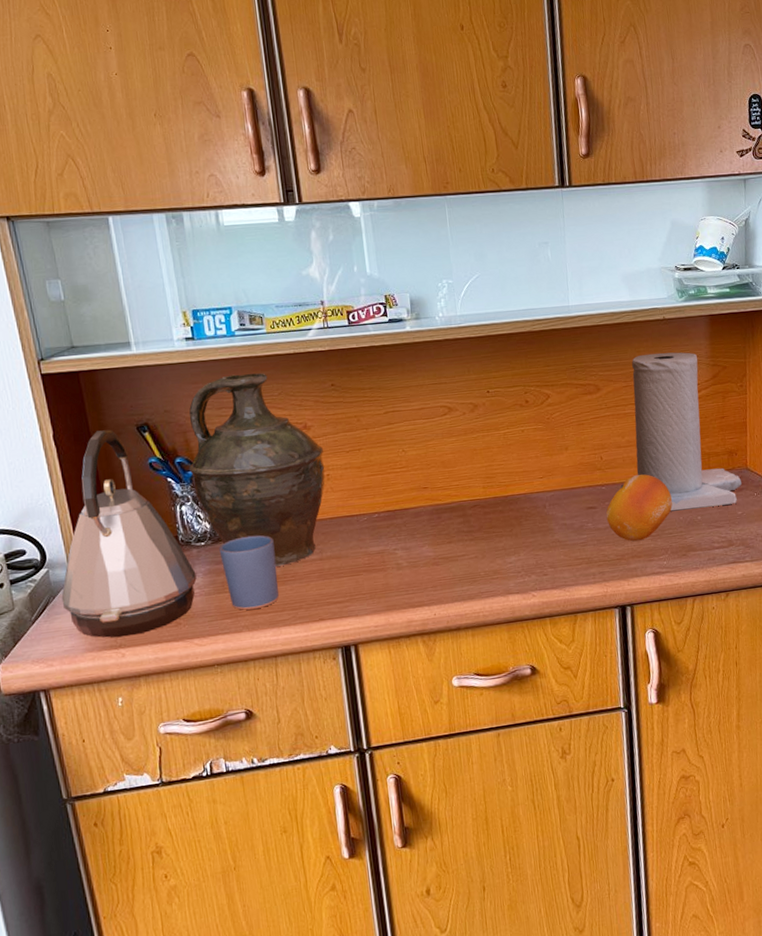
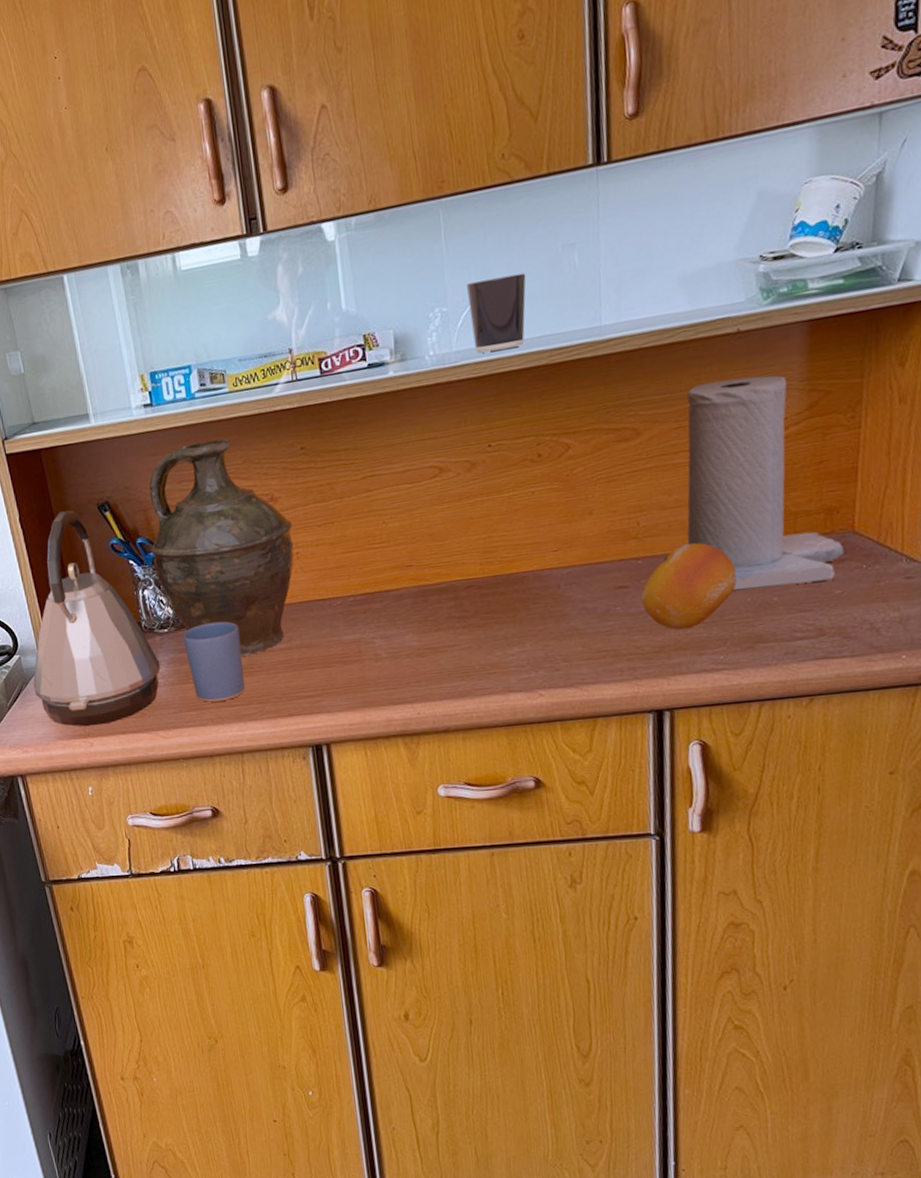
mug: none [468,260,513,318] -> present [467,273,527,353]

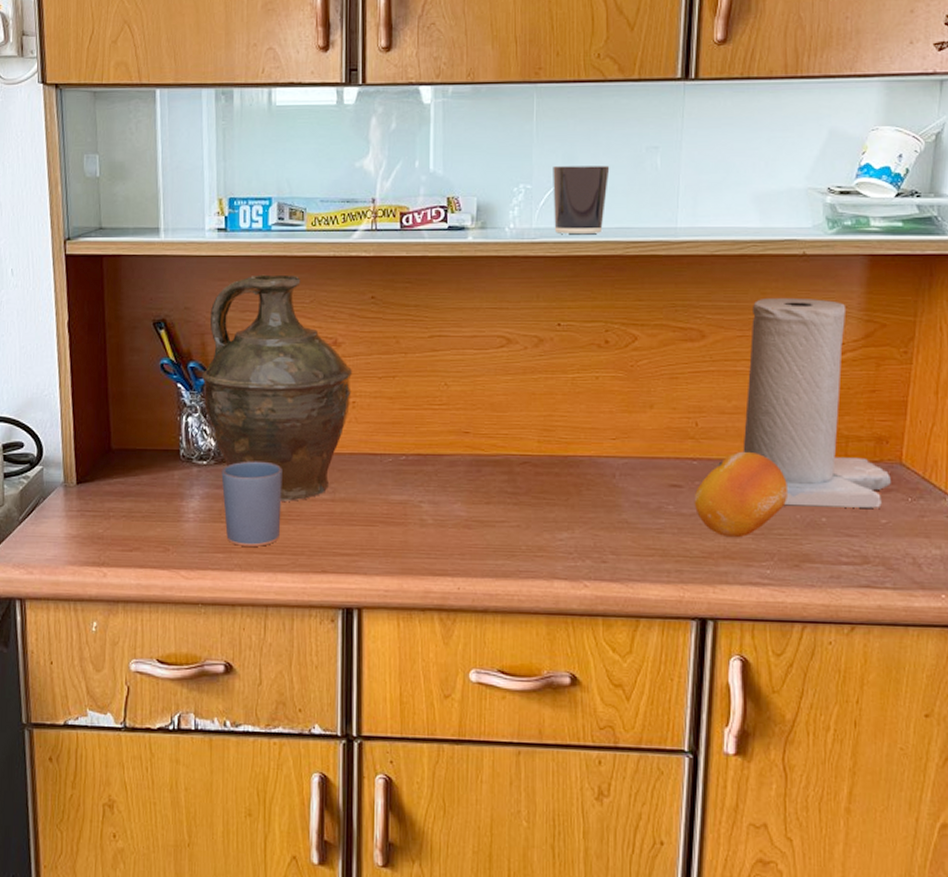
kettle: present [33,510,161,727] -> none [51,322,193,555]

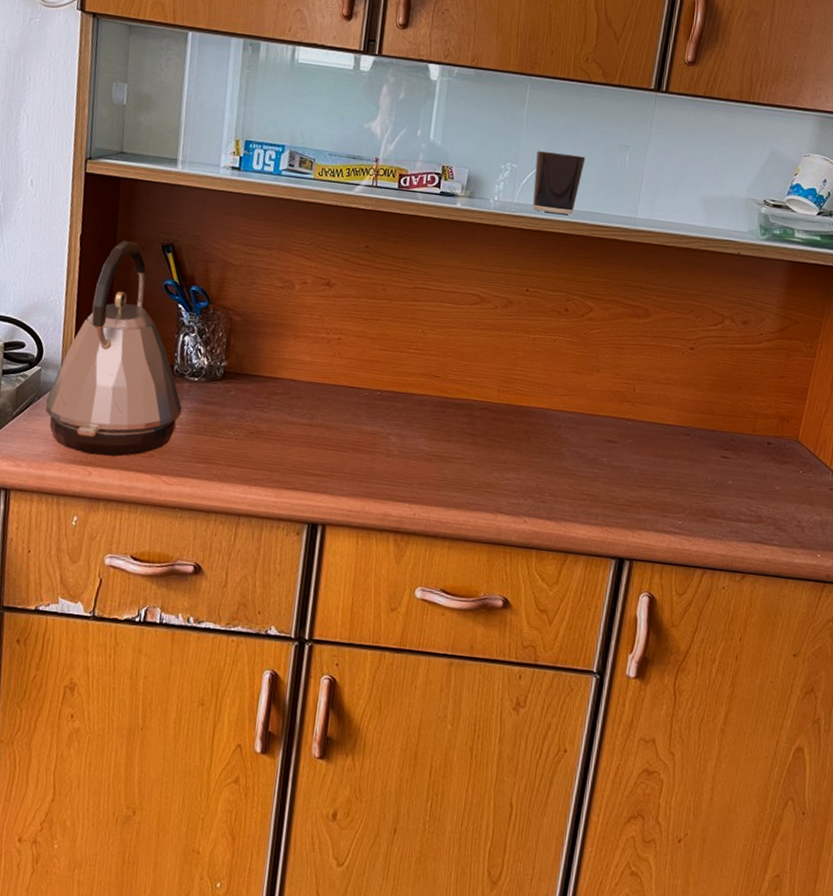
kettle: none [51,322,193,555] -> present [45,240,182,457]
ceramic jug: present [201,274,353,501] -> none [201,213,342,423]
mug: present [221,461,282,548] -> none [209,381,268,461]
fruit: present [694,451,789,538] -> none [624,417,704,491]
paper towel: present [718,297,891,508] -> none [648,287,788,477]

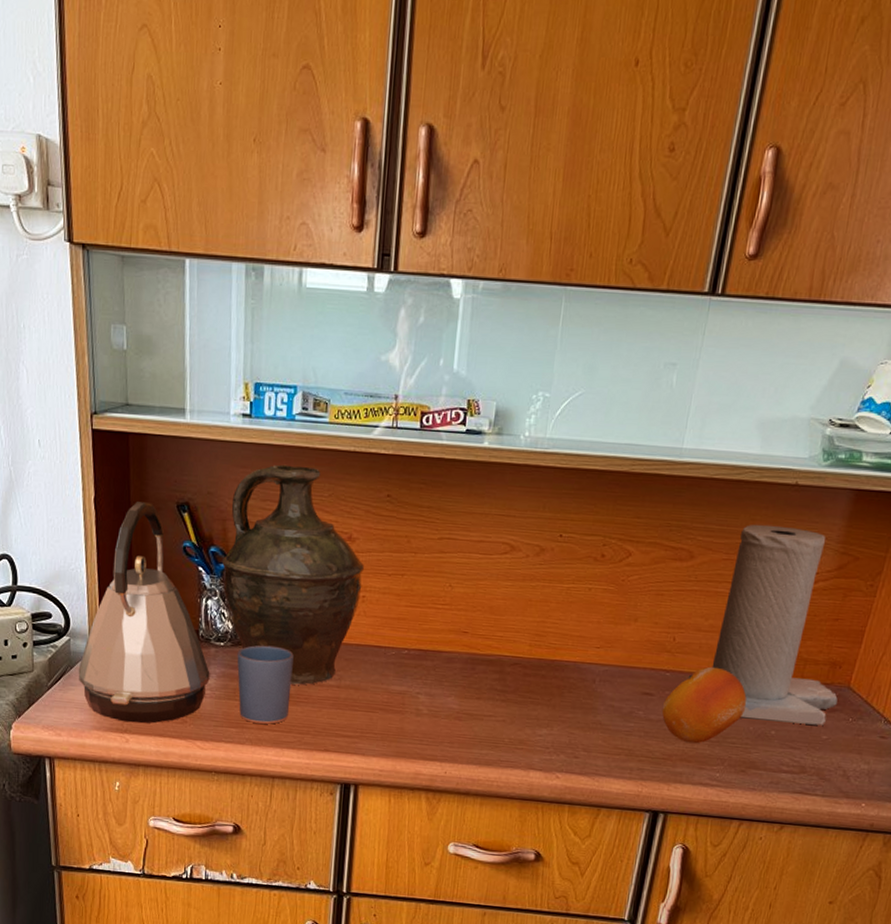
ceramic jug: none [201,213,342,423] -> present [221,464,365,685]
mug: none [209,381,268,461] -> present [237,645,294,725]
mug: present [532,151,586,215] -> none [567,376,627,448]
fruit: none [624,417,704,491] -> present [661,667,747,744]
paper towel: none [648,287,788,477] -> present [688,524,838,726]

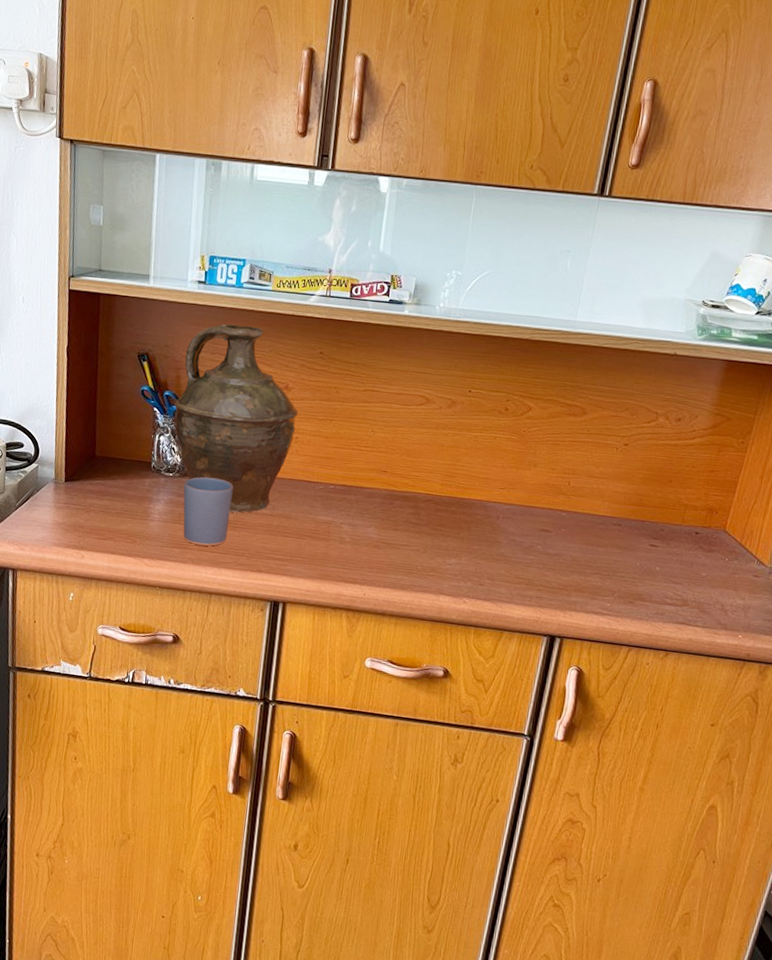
kettle: present [78,501,210,724] -> none [43,351,159,542]
fruit: present [661,667,747,744] -> none [558,509,634,576]
paper towel: present [688,524,838,726] -> none [581,386,715,564]

